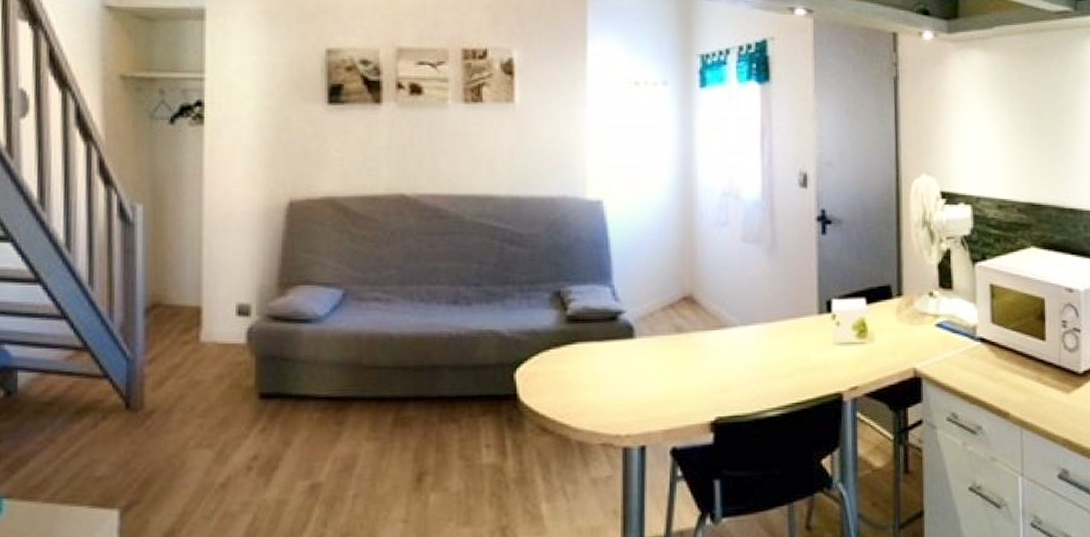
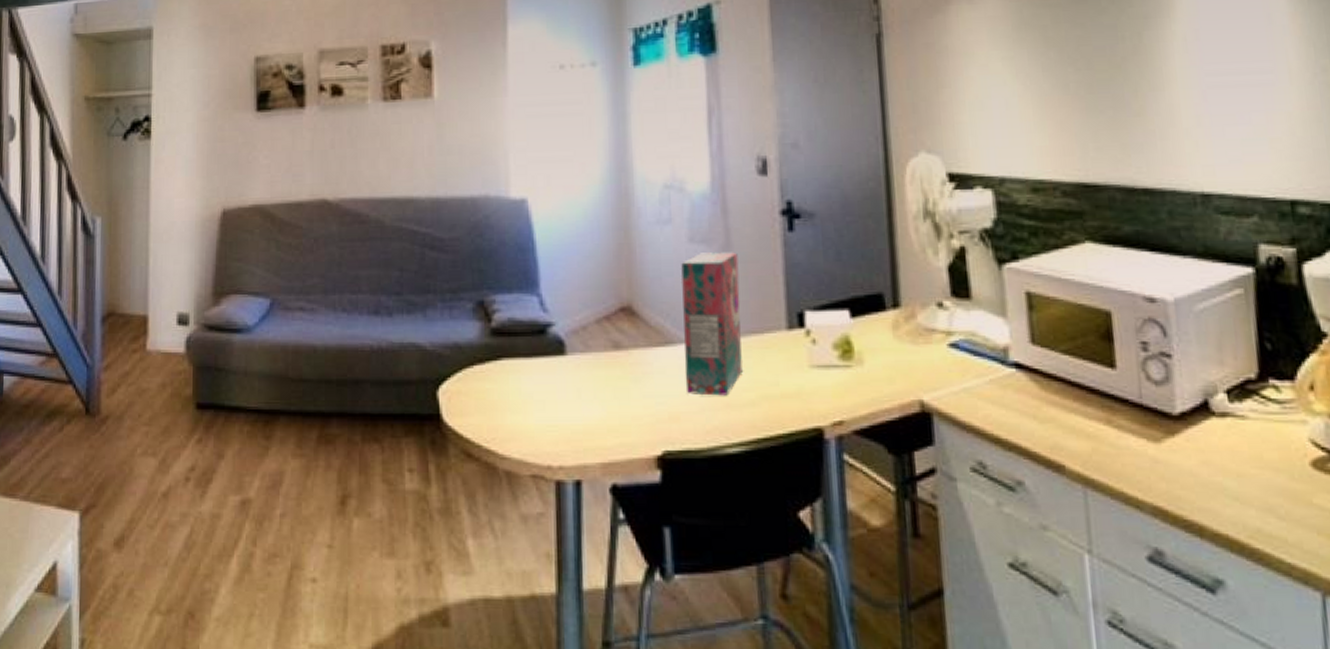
cereal box: none [734,250,782,370] -> present [680,252,743,396]

